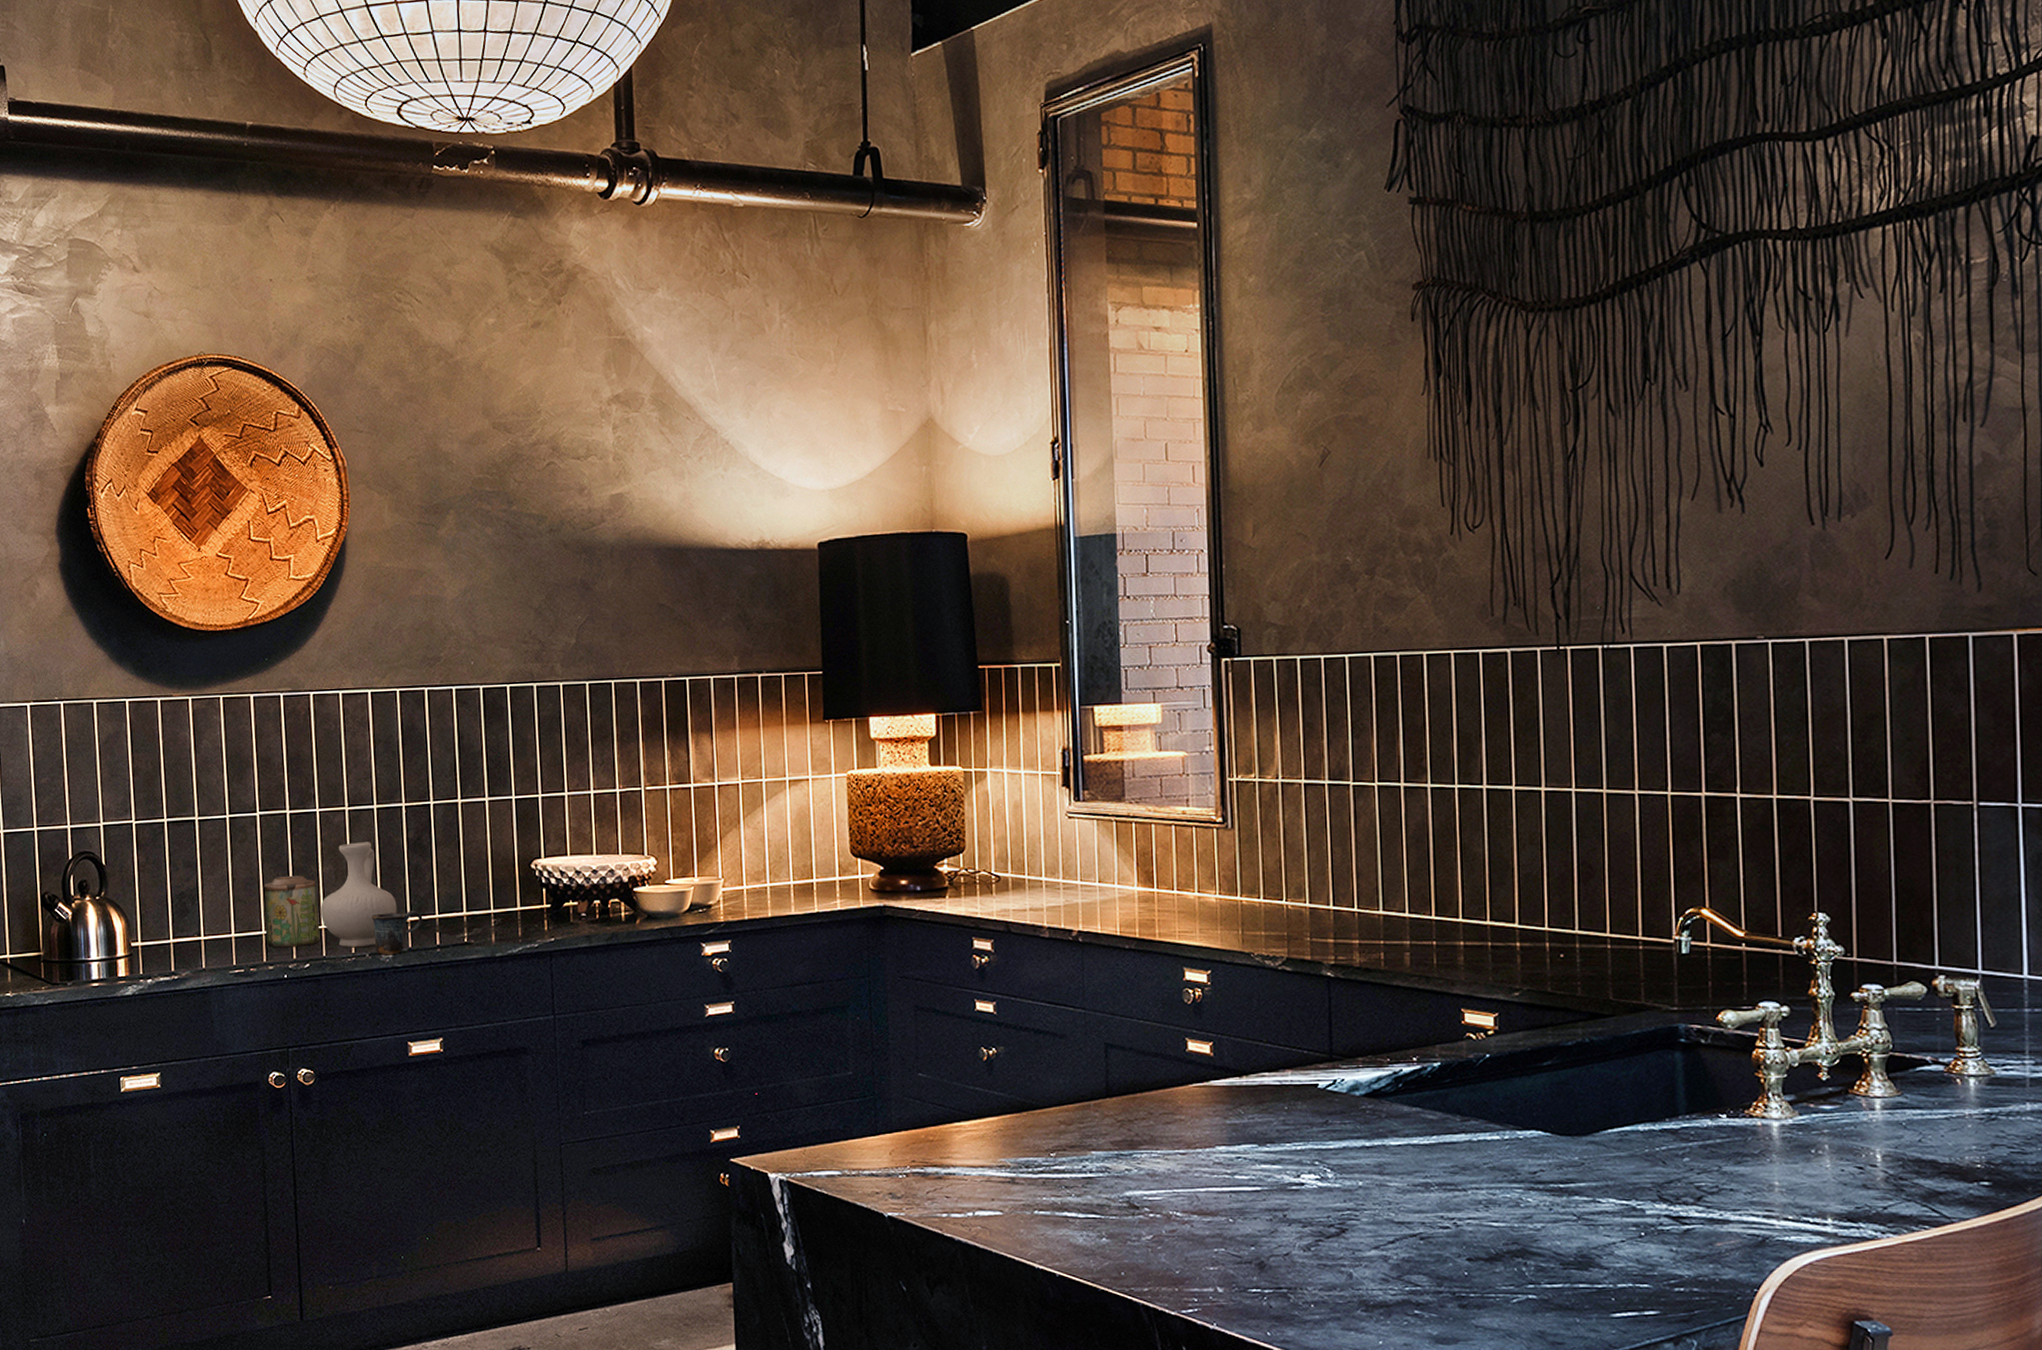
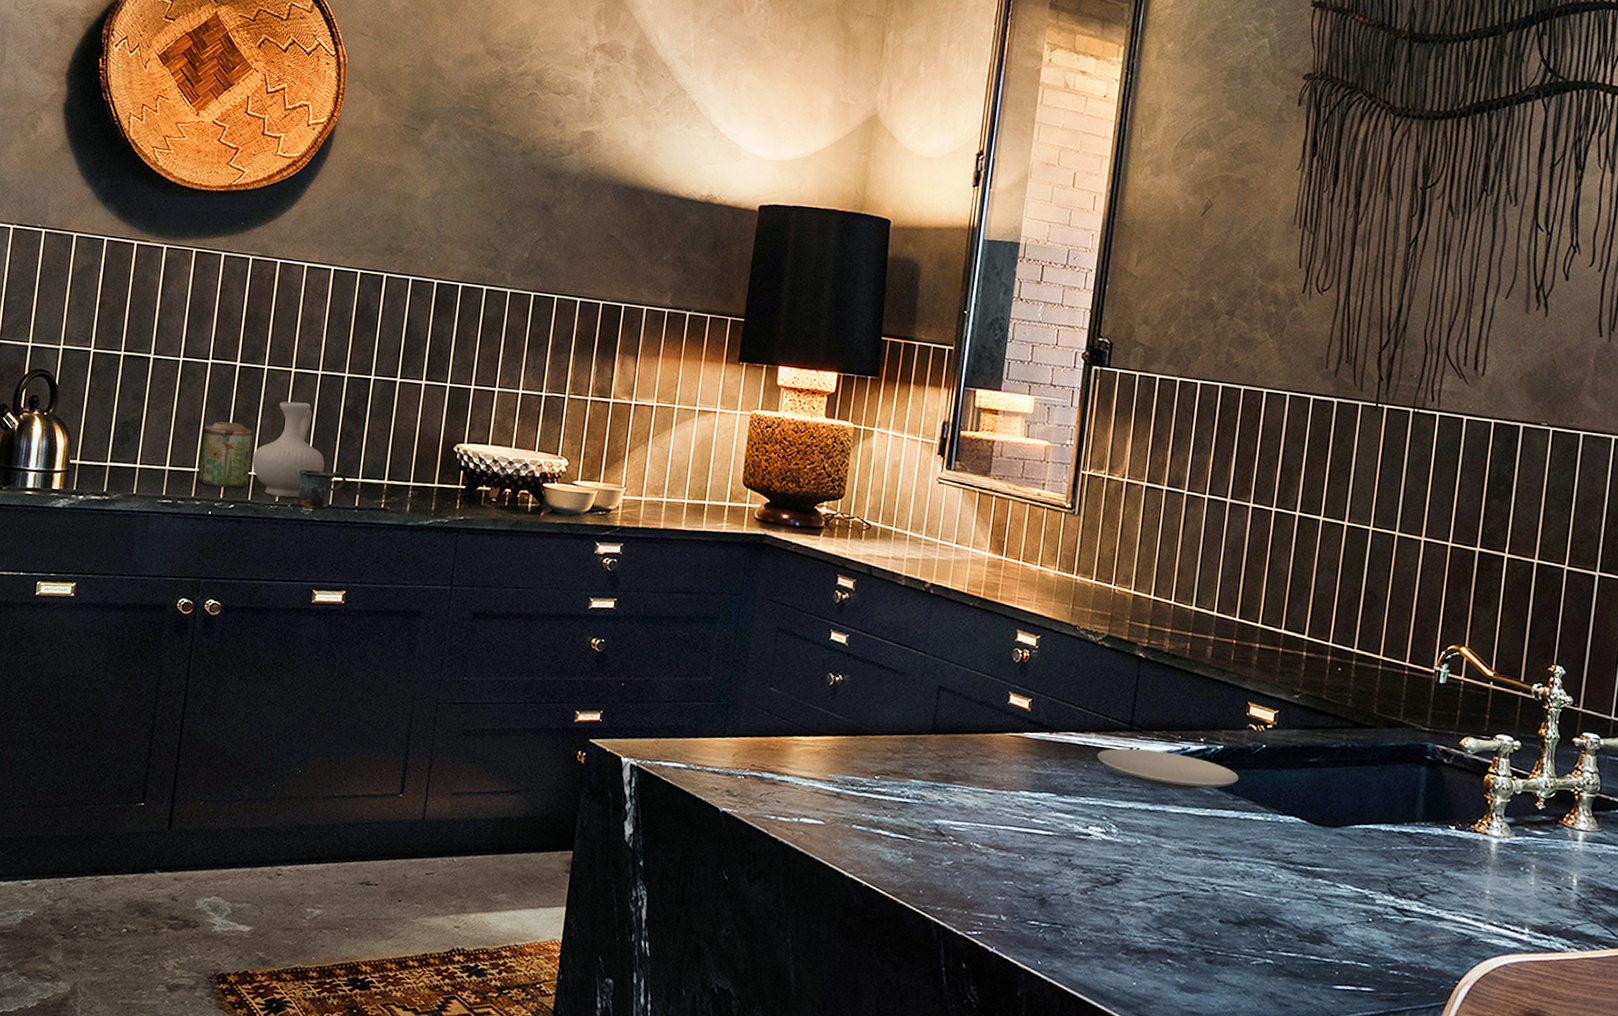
plate: none [1298,1078,1464,1119] -> present [1098,748,1239,790]

